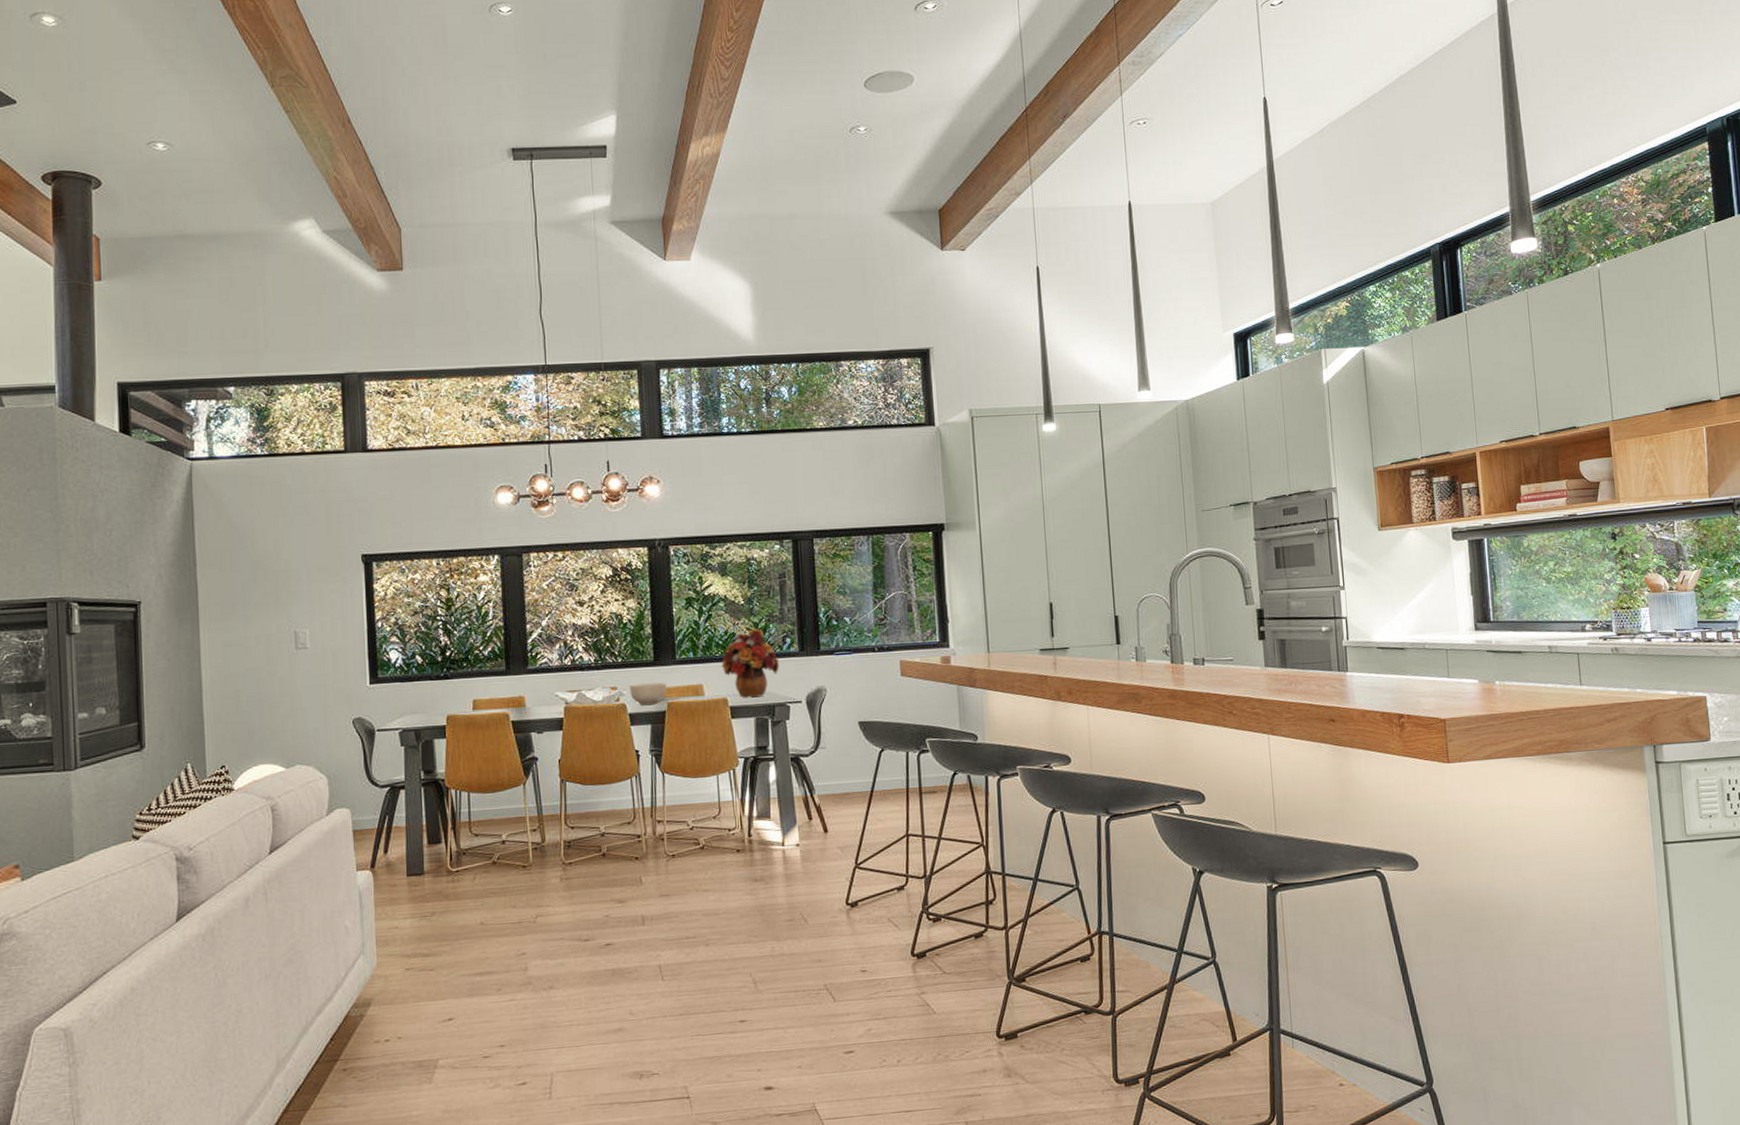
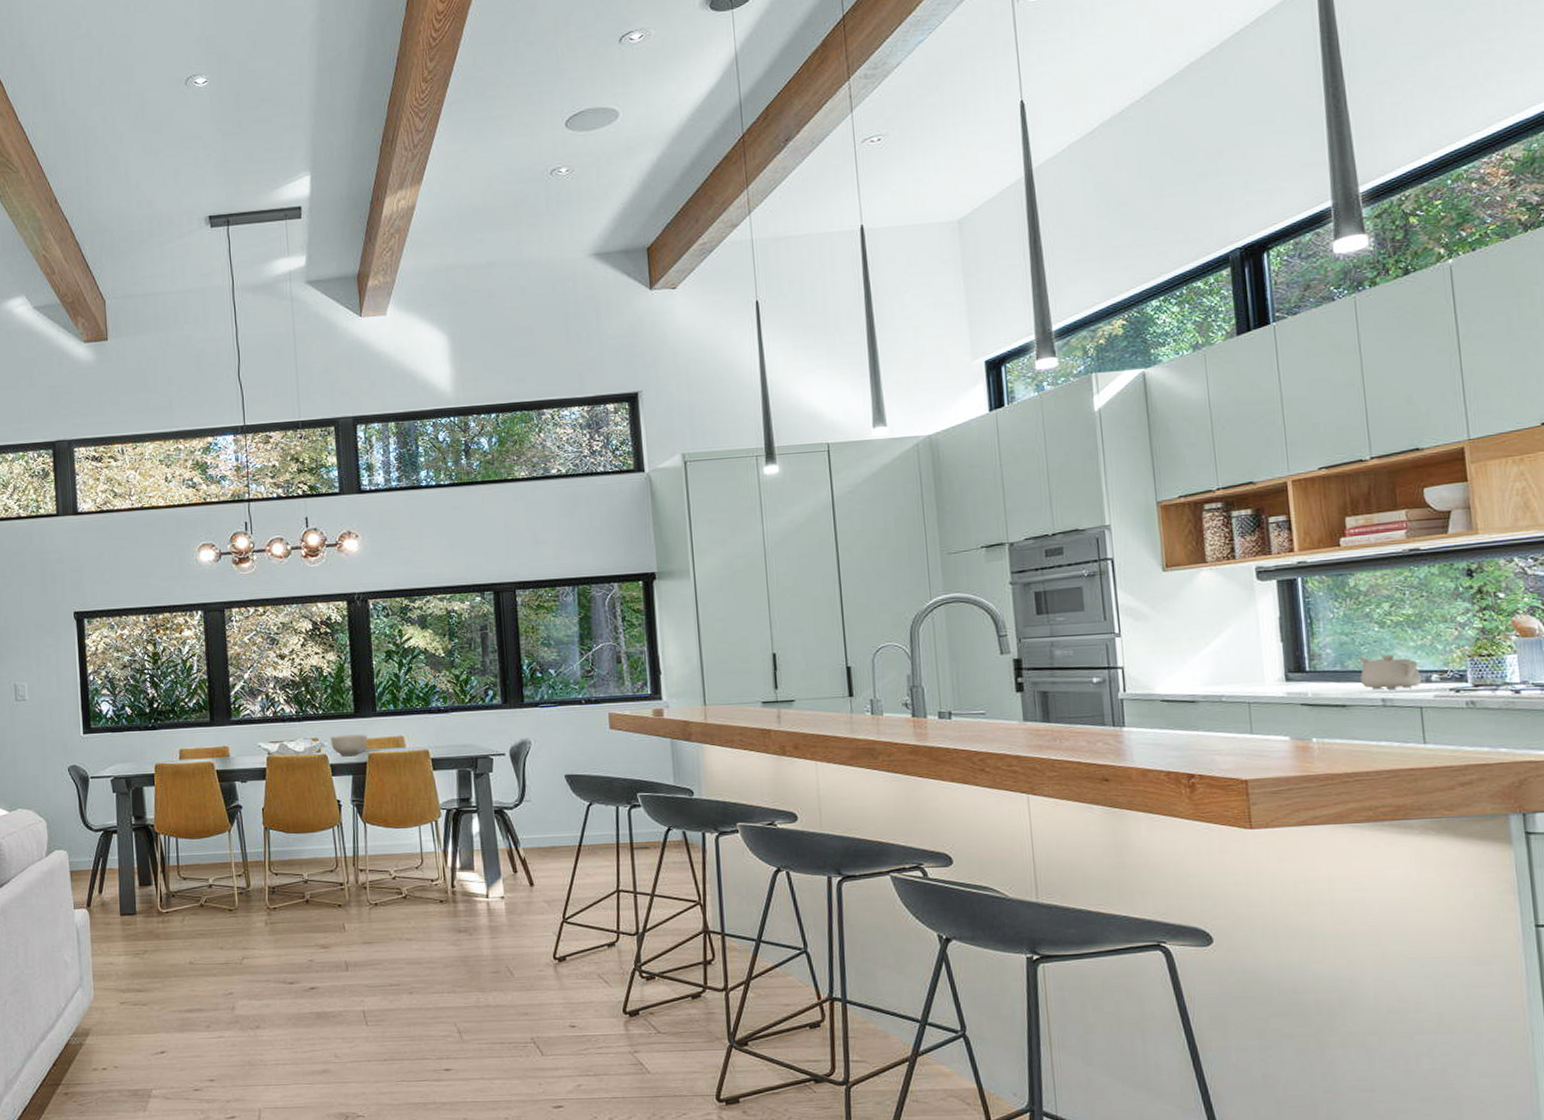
flower arrangement: present [721,628,780,698] -> none [422,680,482,750]
teapot: none [1530,607,1579,638] -> present [1358,655,1423,690]

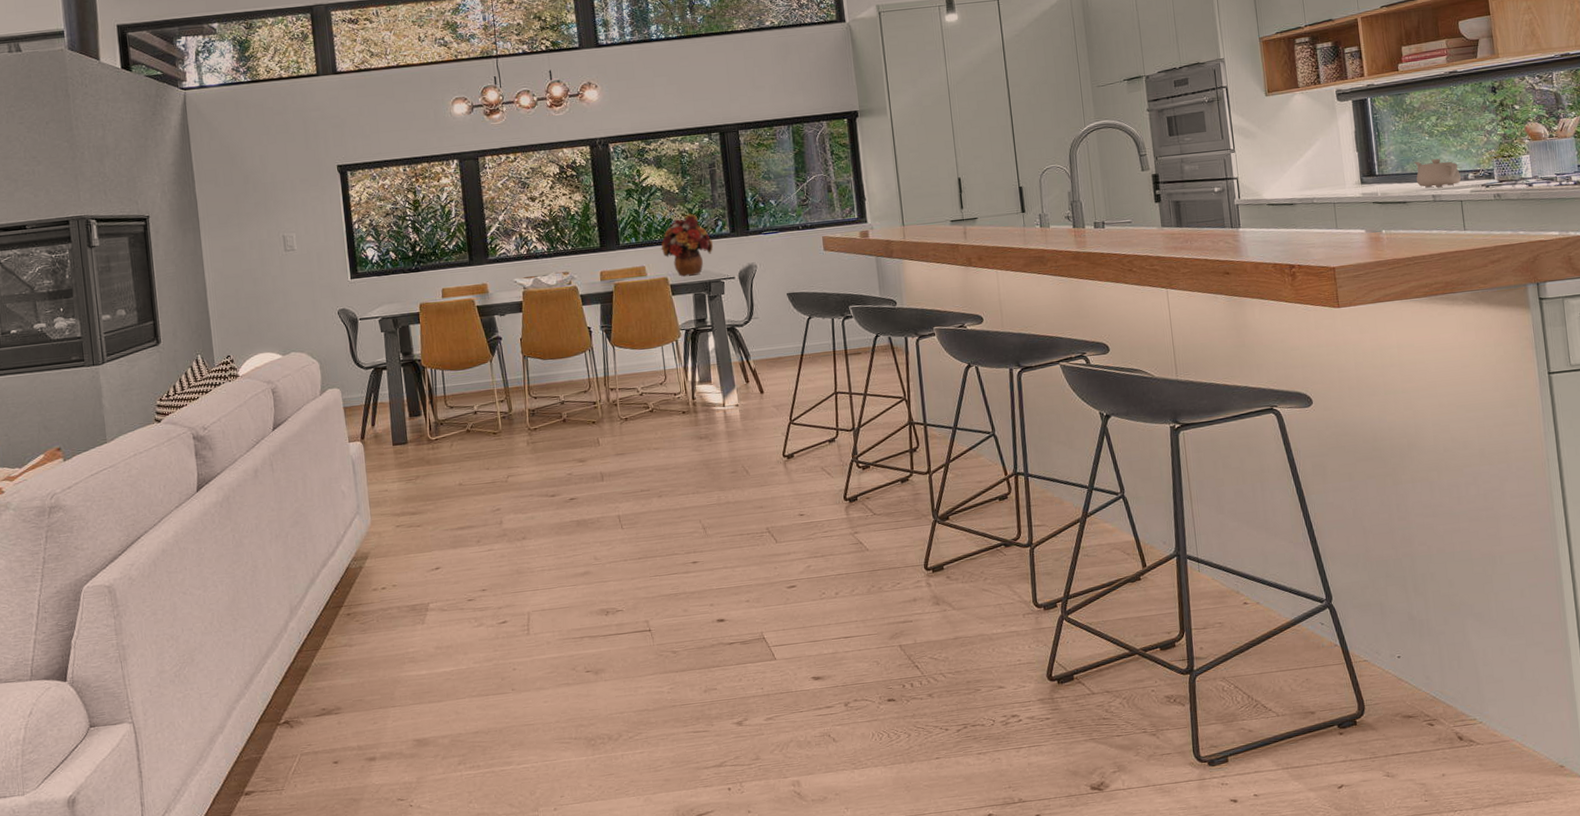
bowl: present [330,734,368,757] -> none [580,266,613,288]
flower arrangement: none [422,680,482,750] -> present [661,213,714,277]

